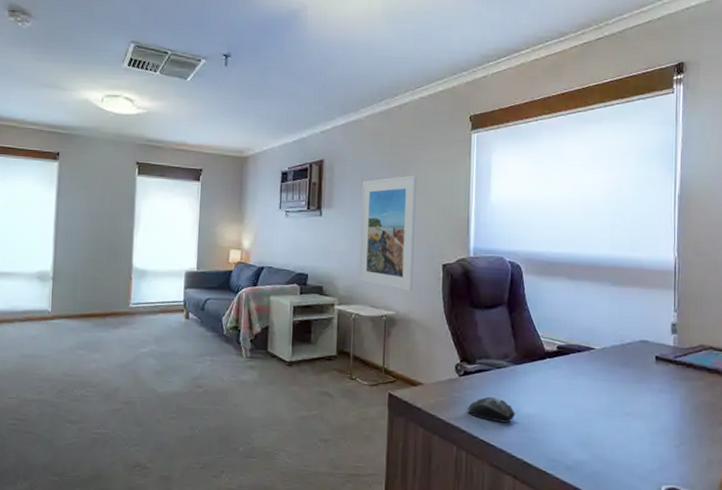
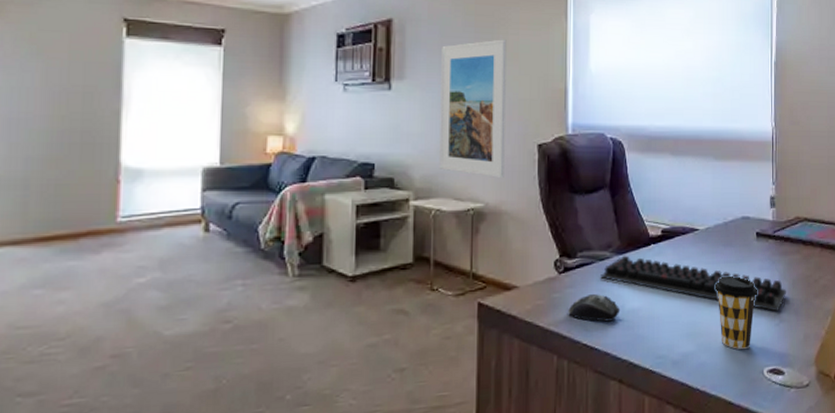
computer keyboard: none [497,366,688,434] -> present [600,255,786,312]
coffee cup: none [610,395,657,466] -> present [714,276,758,350]

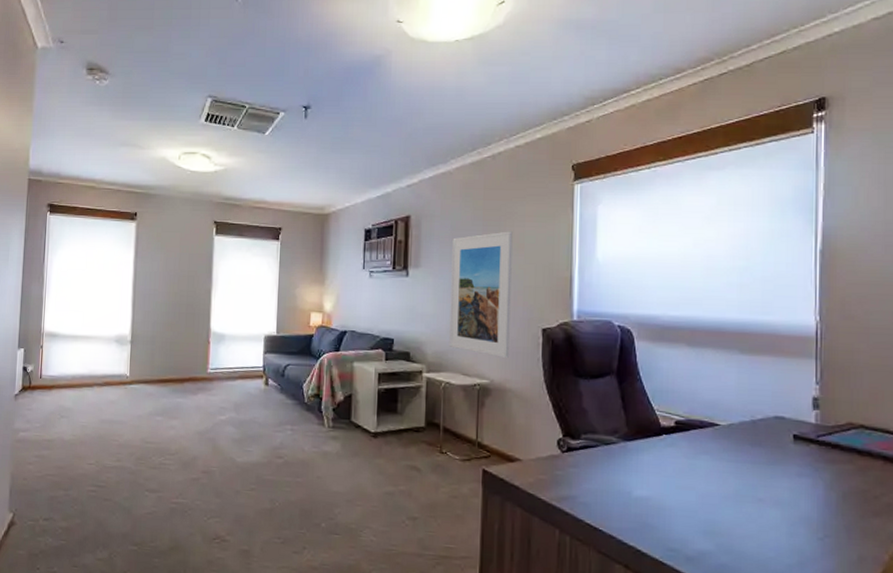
computer mouse: present [568,294,621,322] -> none [571,476,627,506]
computer keyboard: present [600,255,786,312] -> none [606,442,834,525]
coffee cup: present [714,276,758,350] -> none [738,478,795,560]

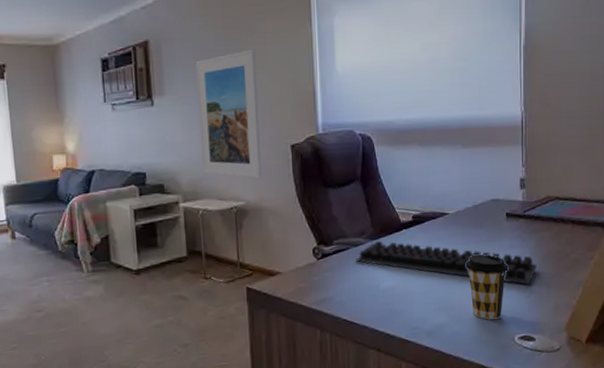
computer keyboard: none [606,442,834,525] -> present [356,240,537,285]
coffee cup: none [738,478,795,560] -> present [465,255,509,320]

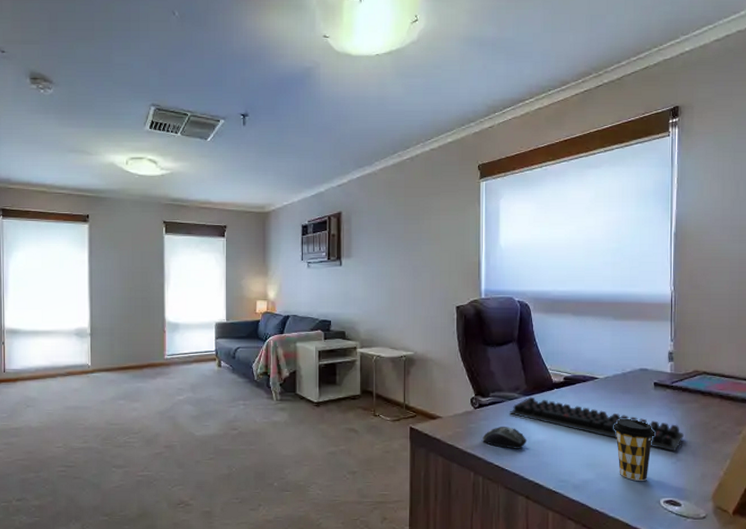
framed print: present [195,49,262,179] -> none [378,224,430,333]
computer mouse: none [328,276,376,300] -> present [482,427,527,449]

